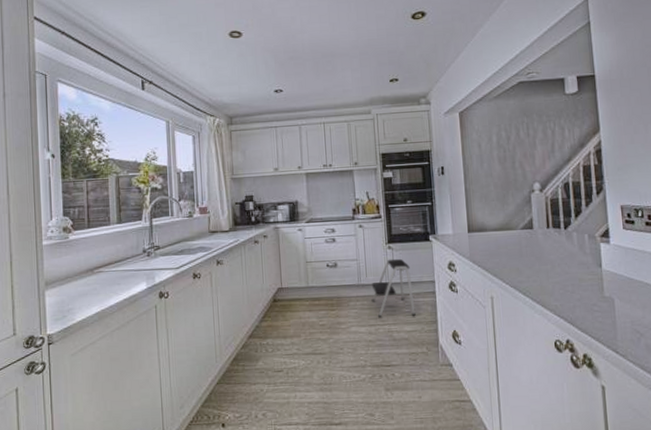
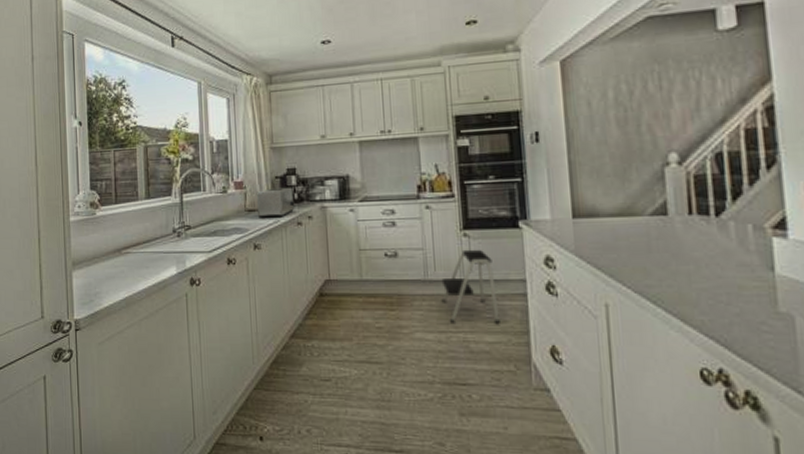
toaster: none [218,211,252,238] -> present [256,187,295,218]

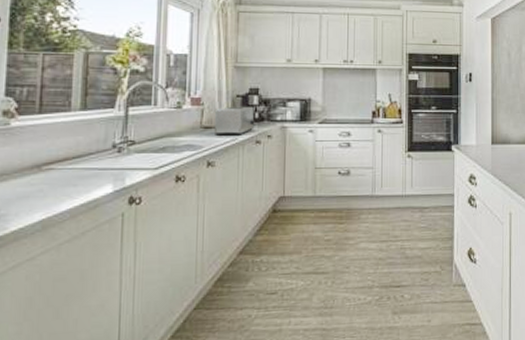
step stool: present [441,249,500,325] -> none [385,168,431,233]

